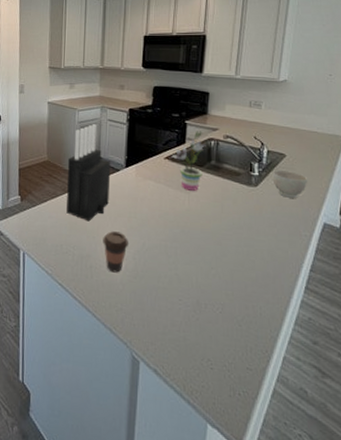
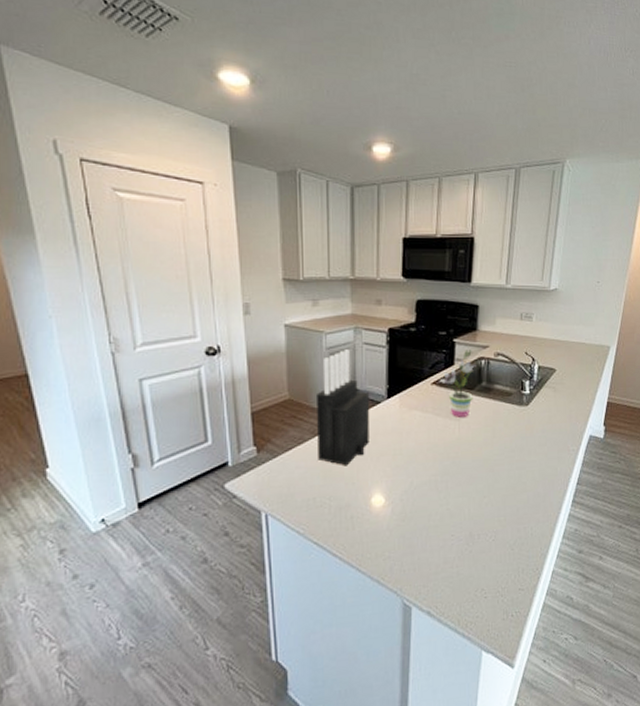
coffee cup: present [103,231,129,273] -> none [364,473,395,520]
bowl: present [272,169,308,198] -> none [543,385,576,414]

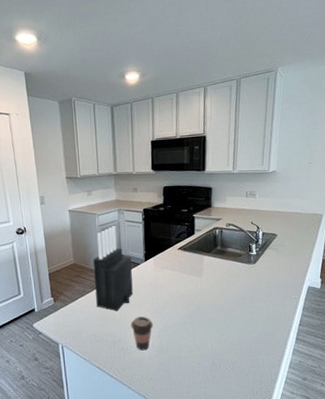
coffee cup: none [364,473,395,520] -> present [131,316,154,351]
potted plant: present [439,349,476,417] -> none [184,222,212,274]

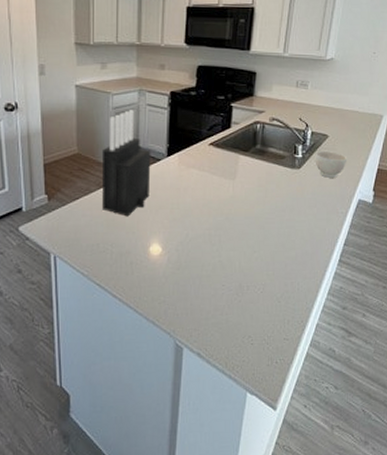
coffee cup: present [131,316,154,351] -> none [143,224,172,267]
bowl: none [267,247,296,270] -> present [315,150,348,178]

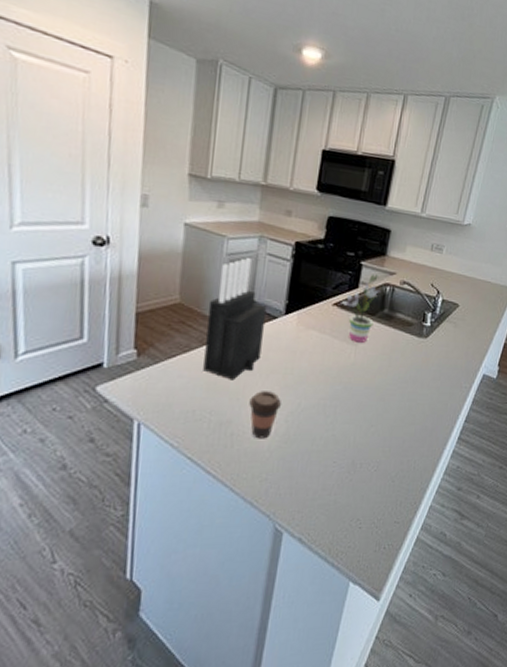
coffee cup: none [143,224,172,267] -> present [249,391,282,439]
potted plant: none [216,114,252,177] -> present [341,274,381,343]
bowl: present [315,150,348,178] -> none [443,320,476,350]

